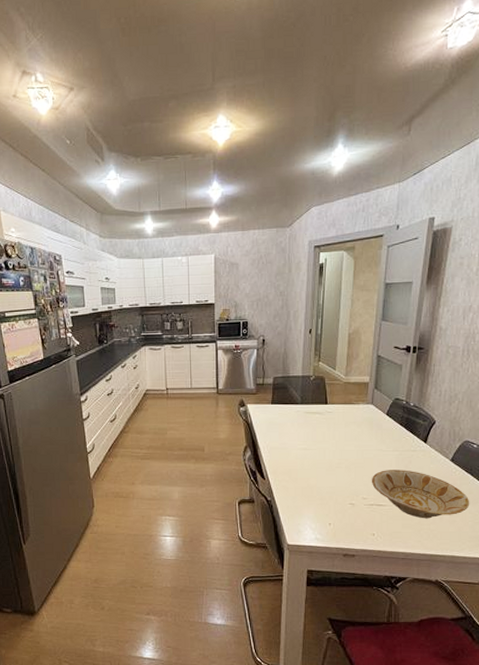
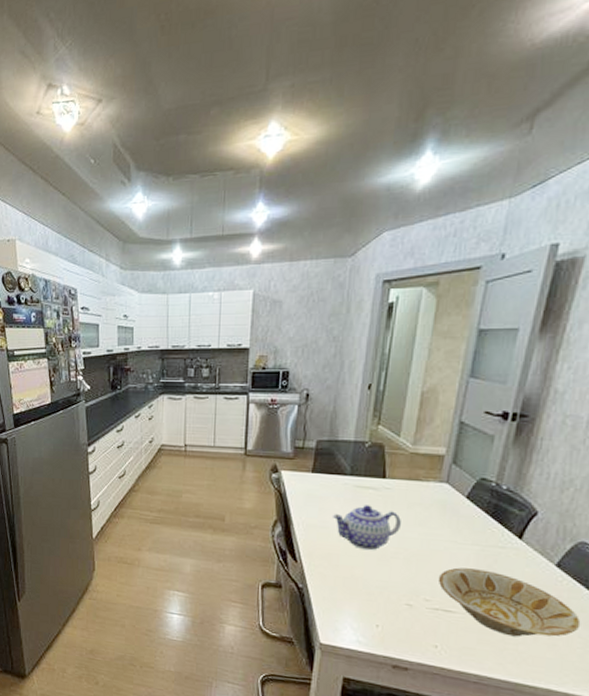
teapot: none [289,427,341,464] -> present [332,505,401,551]

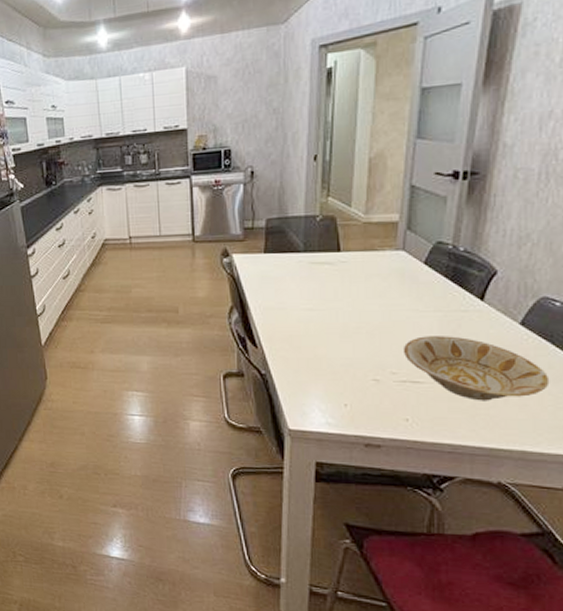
teapot: present [332,505,401,551] -> none [289,281,360,328]

